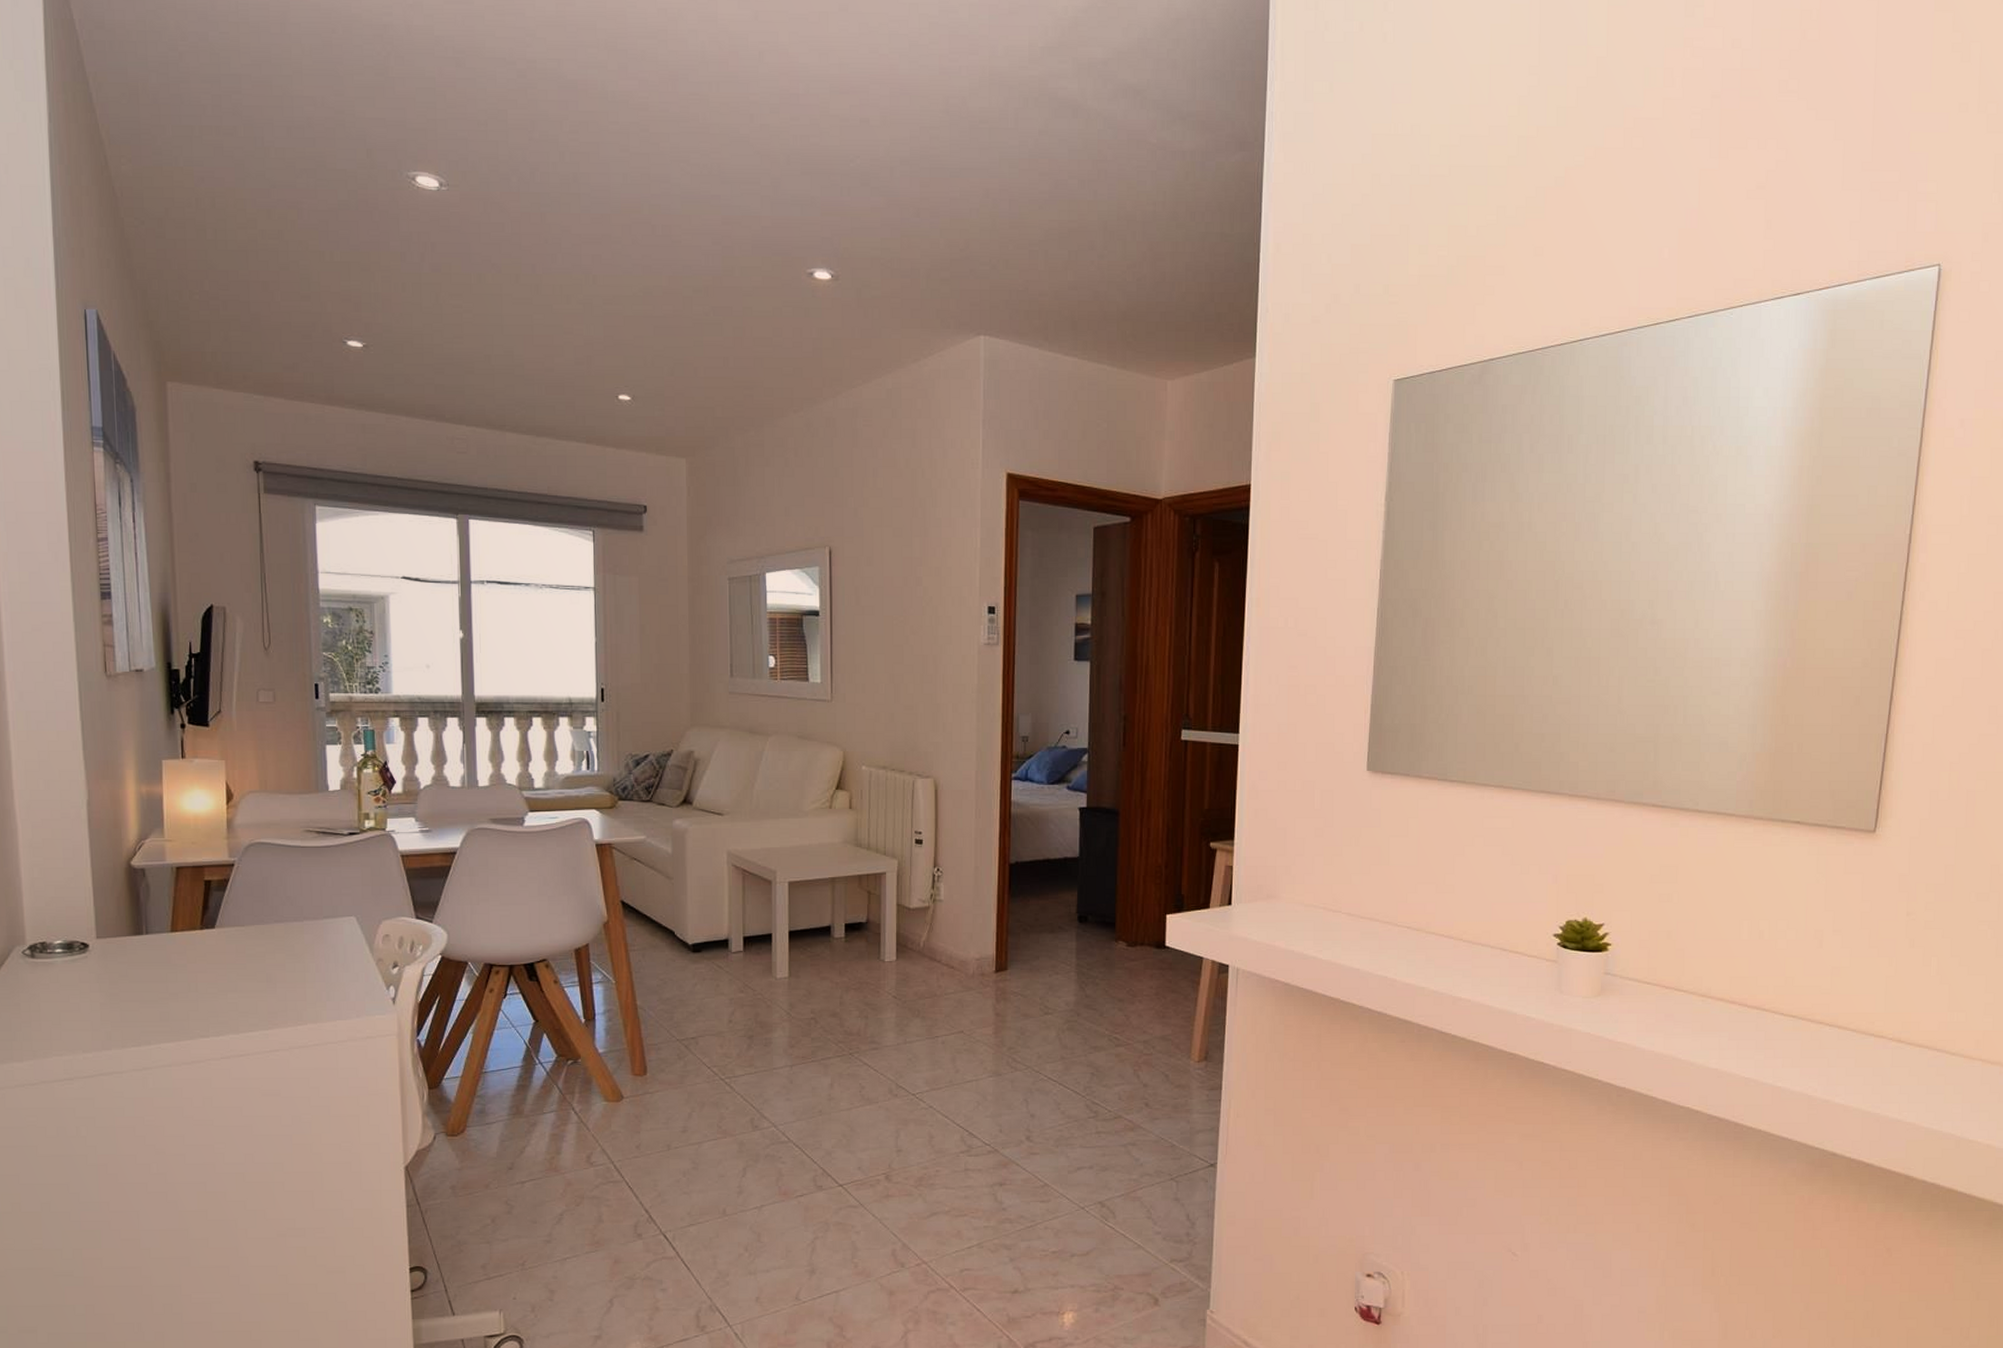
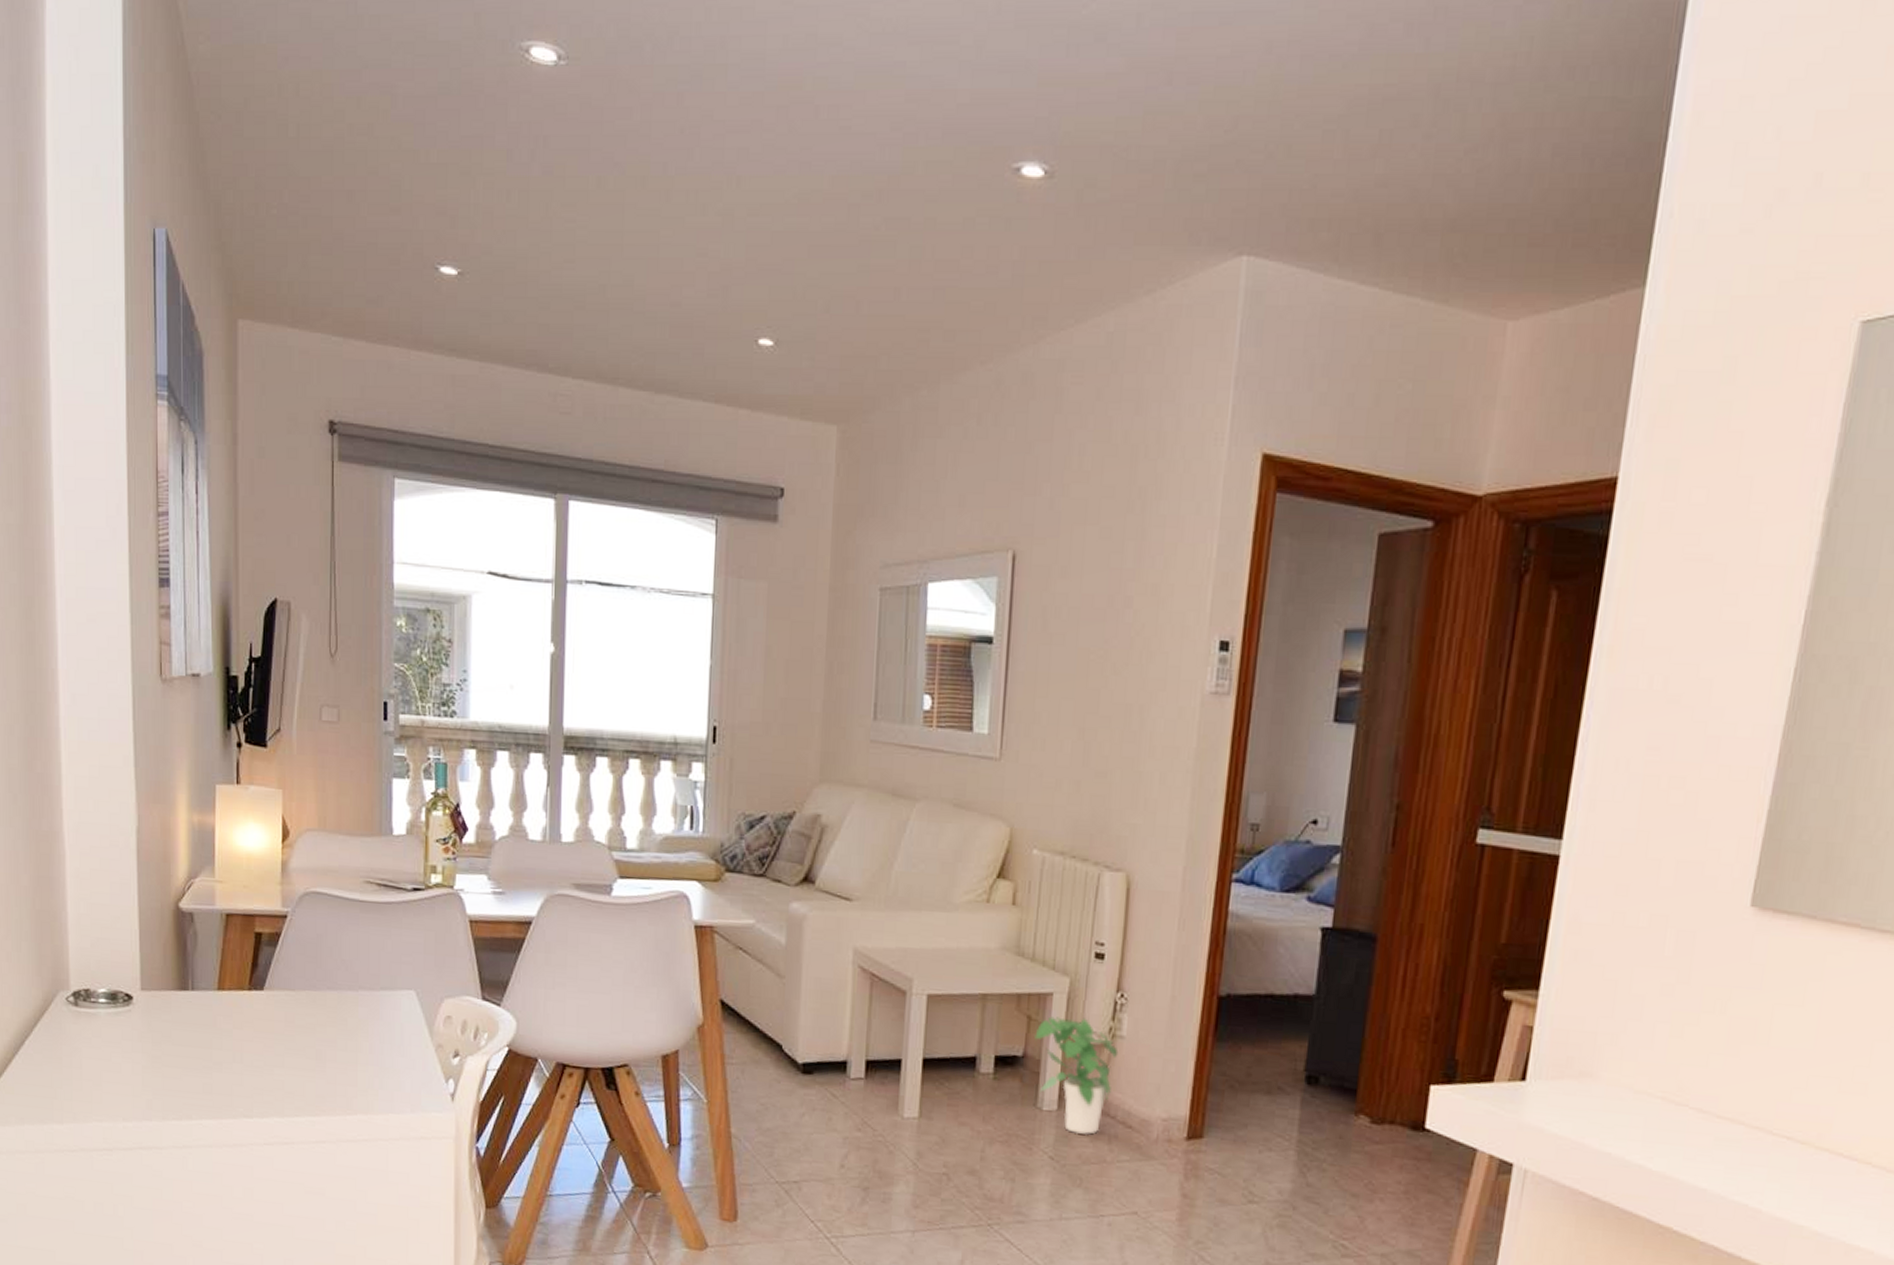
potted plant: none [874,889,939,977] -> present [1034,1016,1119,1135]

